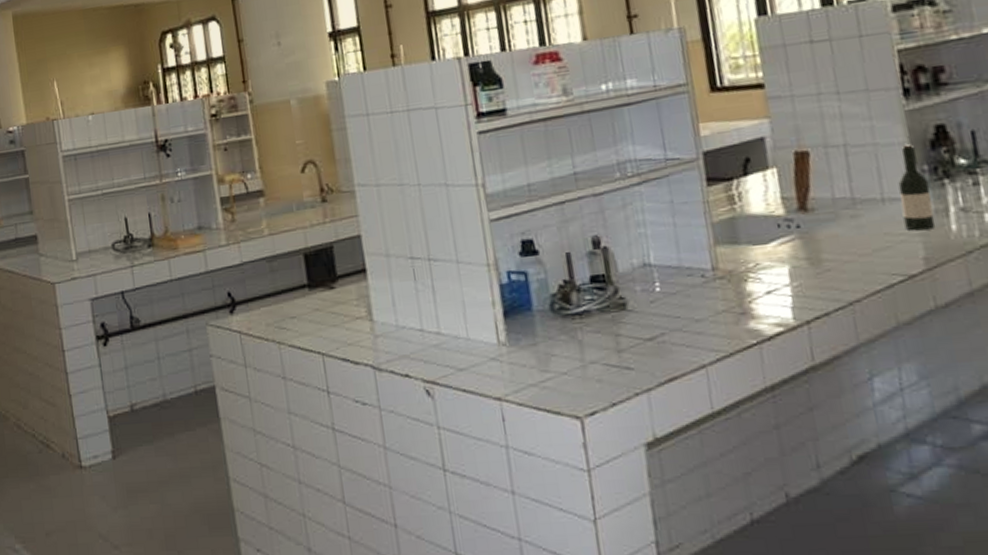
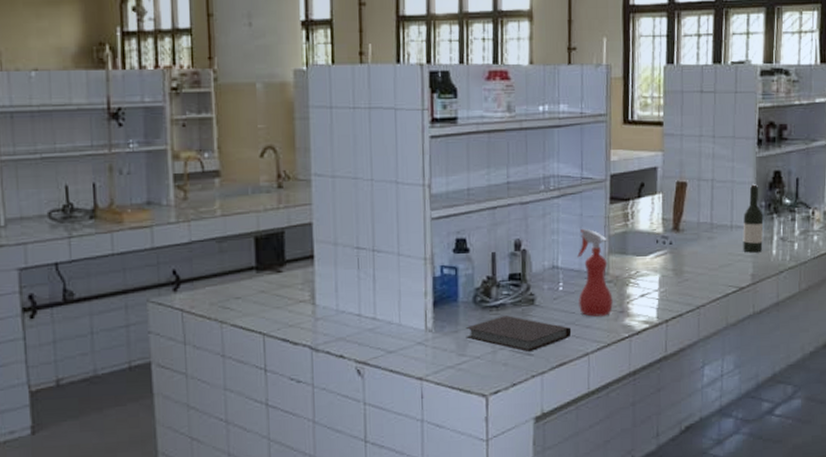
notebook: none [545,323,680,366] -> present [466,315,572,353]
spray bottle: none [673,217,731,321] -> present [577,228,613,317]

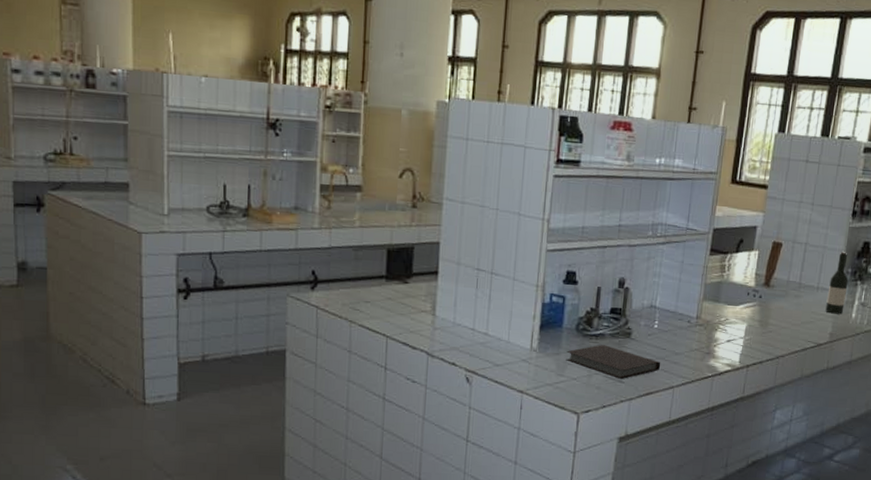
spray bottle: present [577,228,613,317] -> none [670,274,705,355]

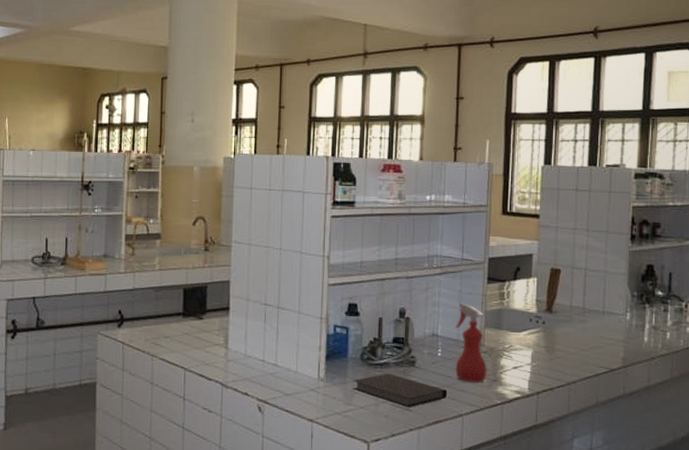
spray bottle: none [670,274,705,355] -> present [455,303,487,383]
wine bottle: present [825,252,849,315] -> none [614,275,636,339]

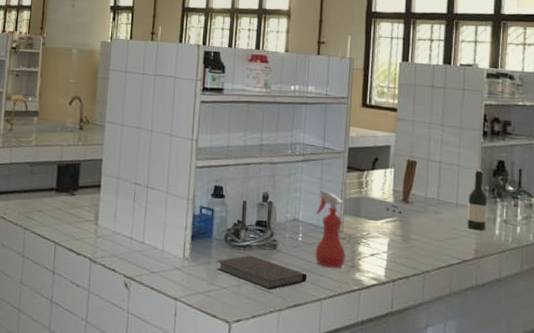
wine bottle: none [614,275,636,339] -> present [467,170,487,231]

